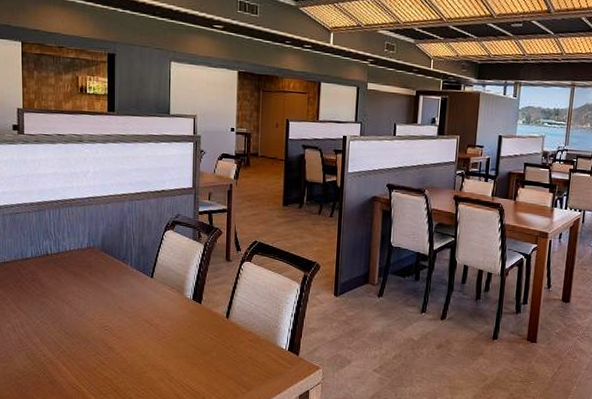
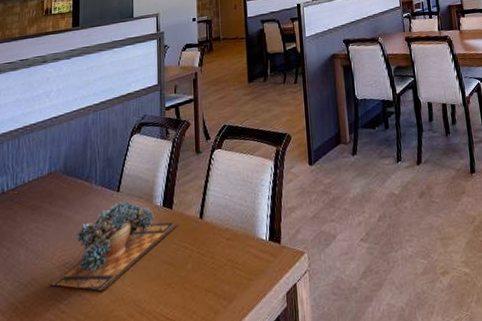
succulent plant: none [91,286,207,355] -> present [49,200,179,292]

